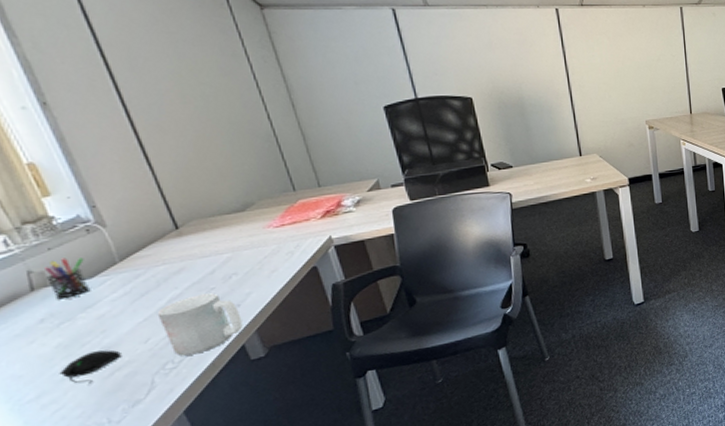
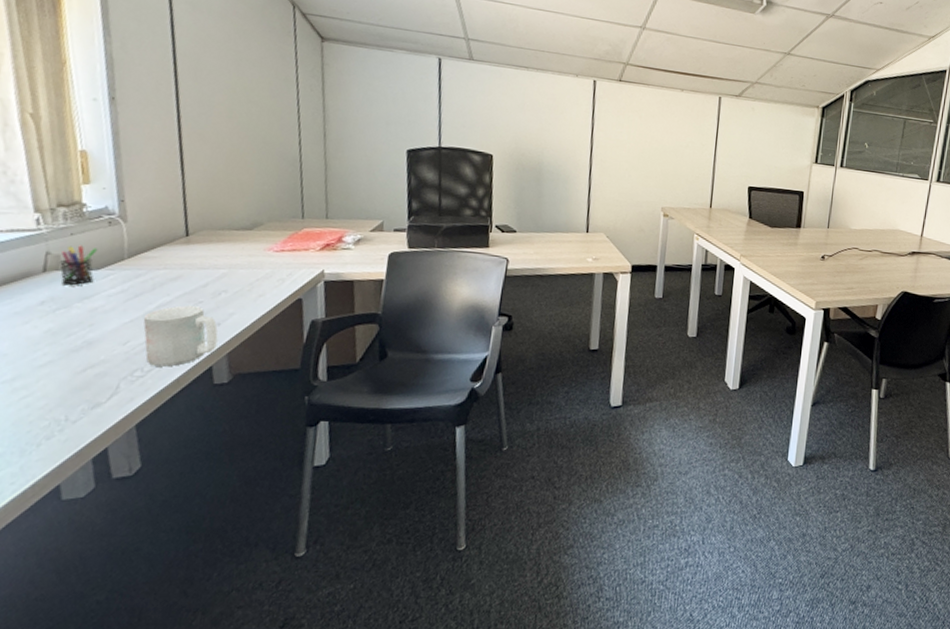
computer mouse: present [59,350,122,386] -> none [39,343,100,377]

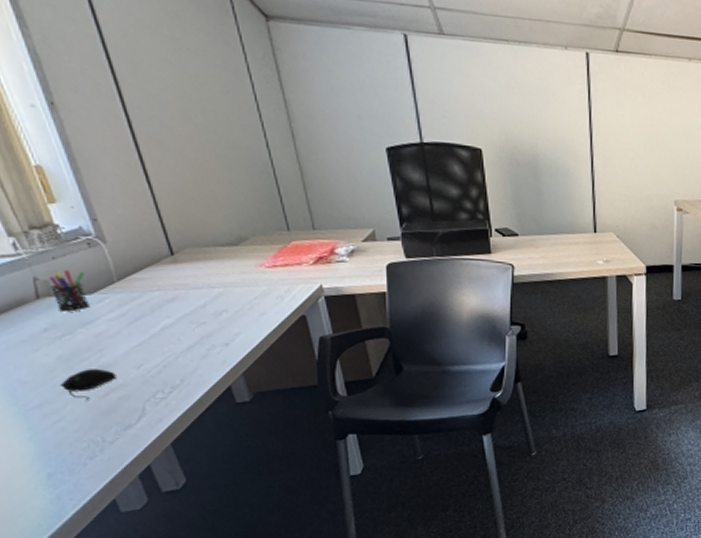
computer mouse: none [39,343,100,377] -> present [60,369,116,402]
mug: present [143,305,219,367] -> none [150,327,230,388]

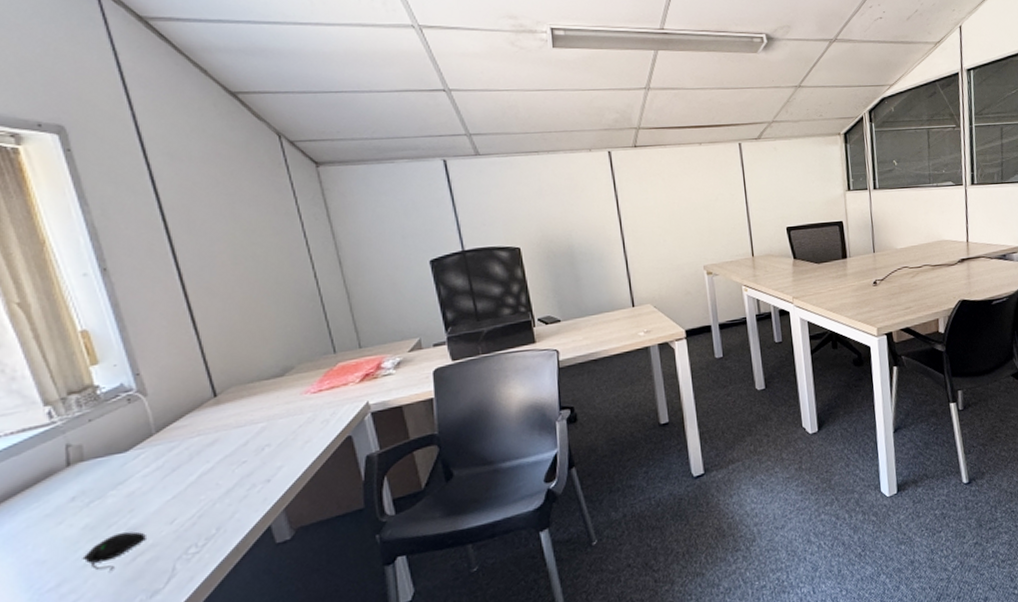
pen holder: present [49,269,90,312] -> none [83,429,125,475]

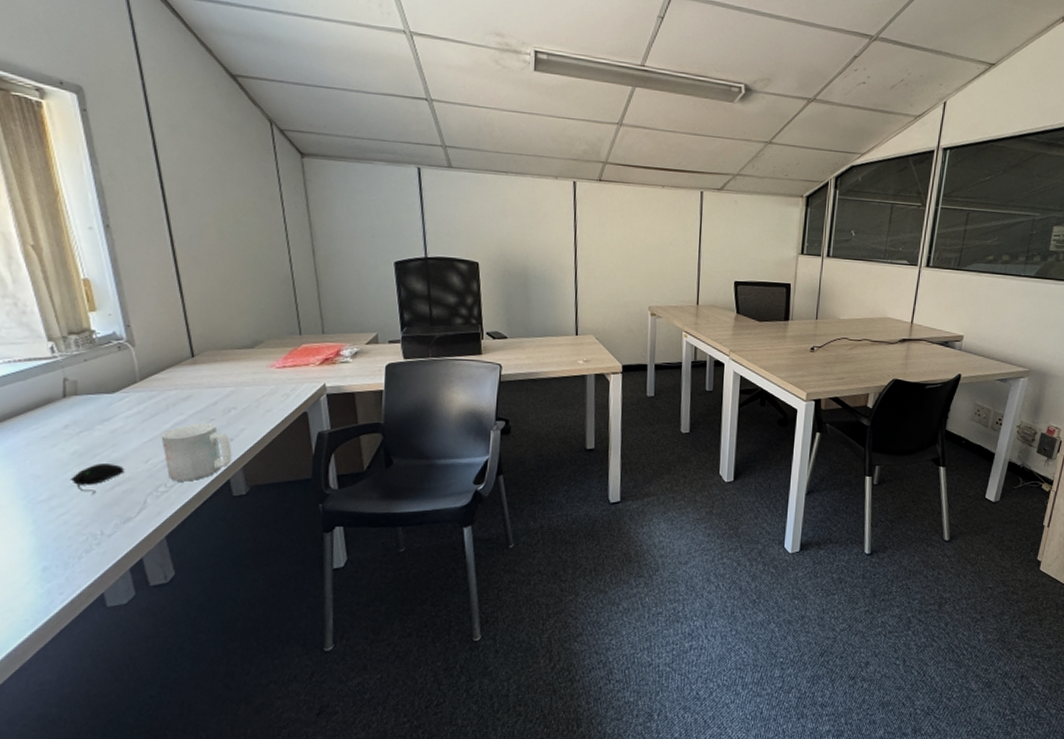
mug: none [186,467,271,539] -> present [161,423,232,482]

